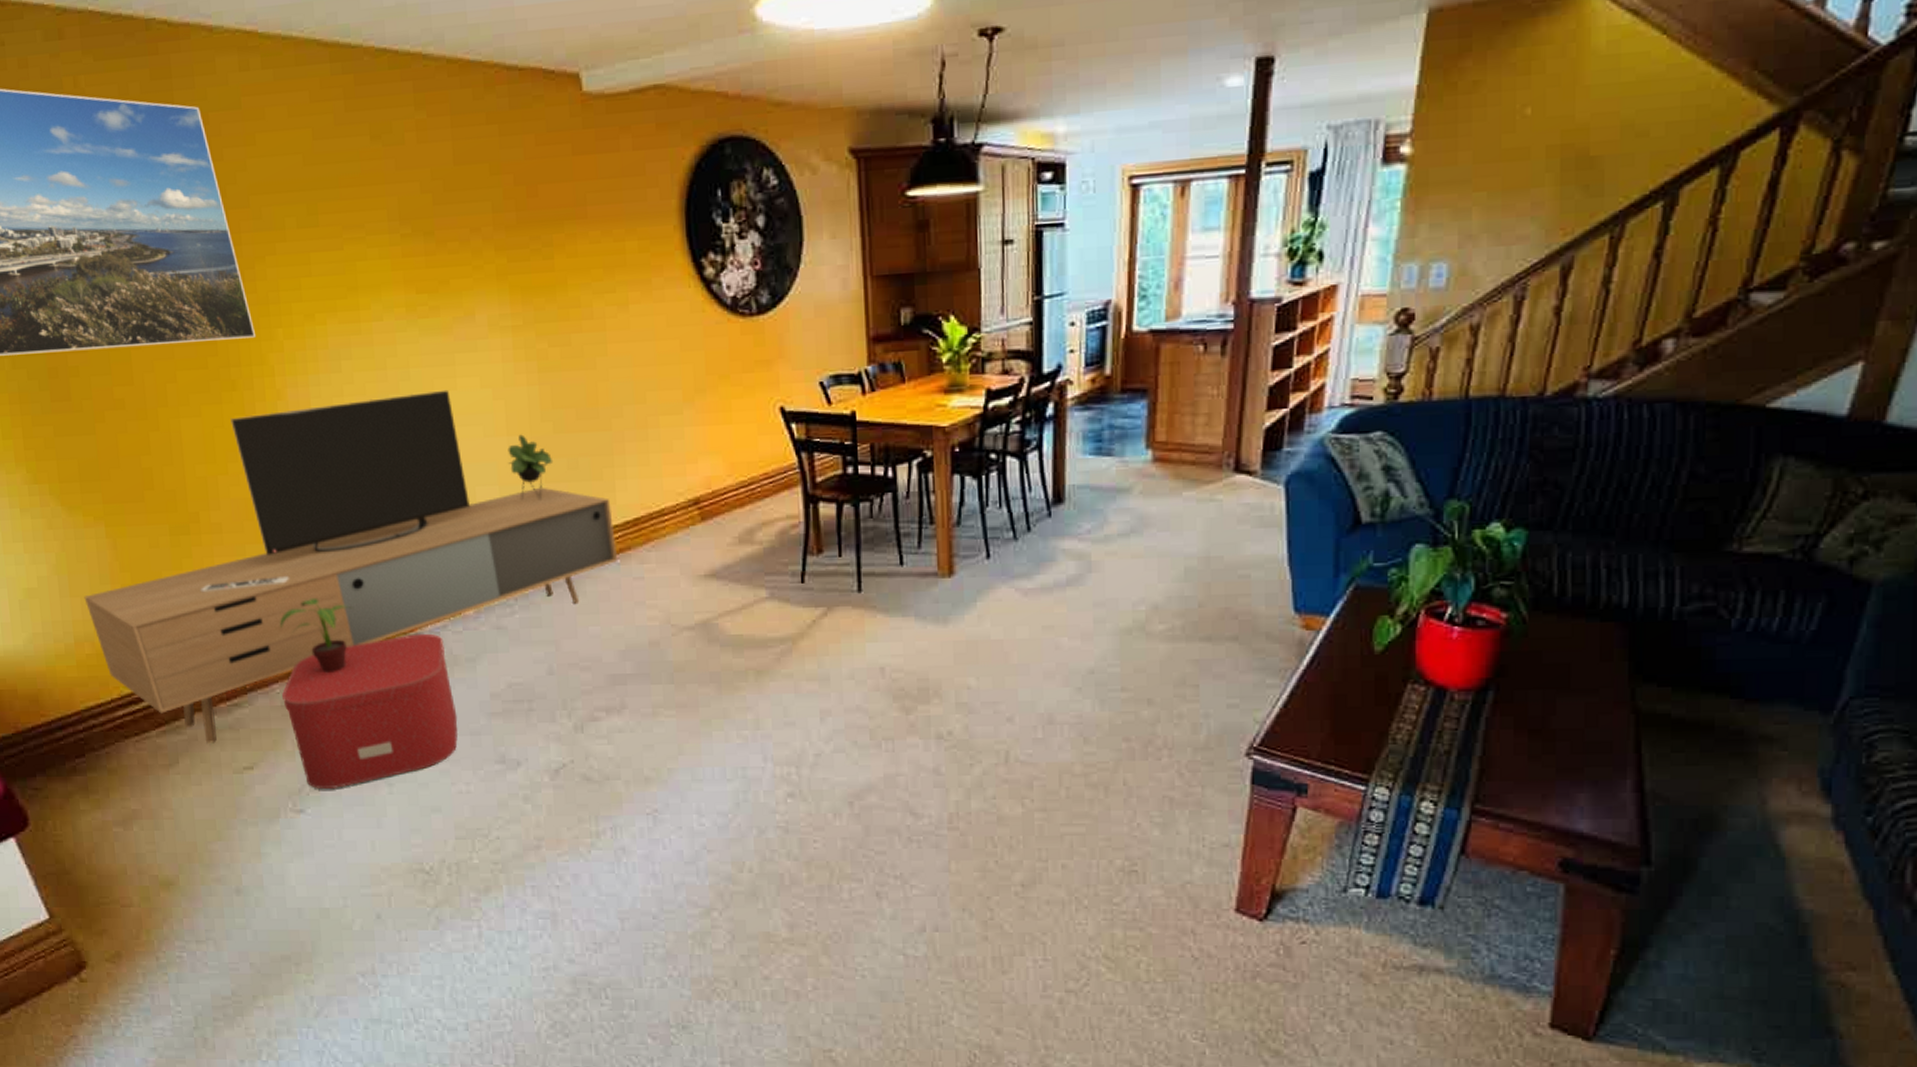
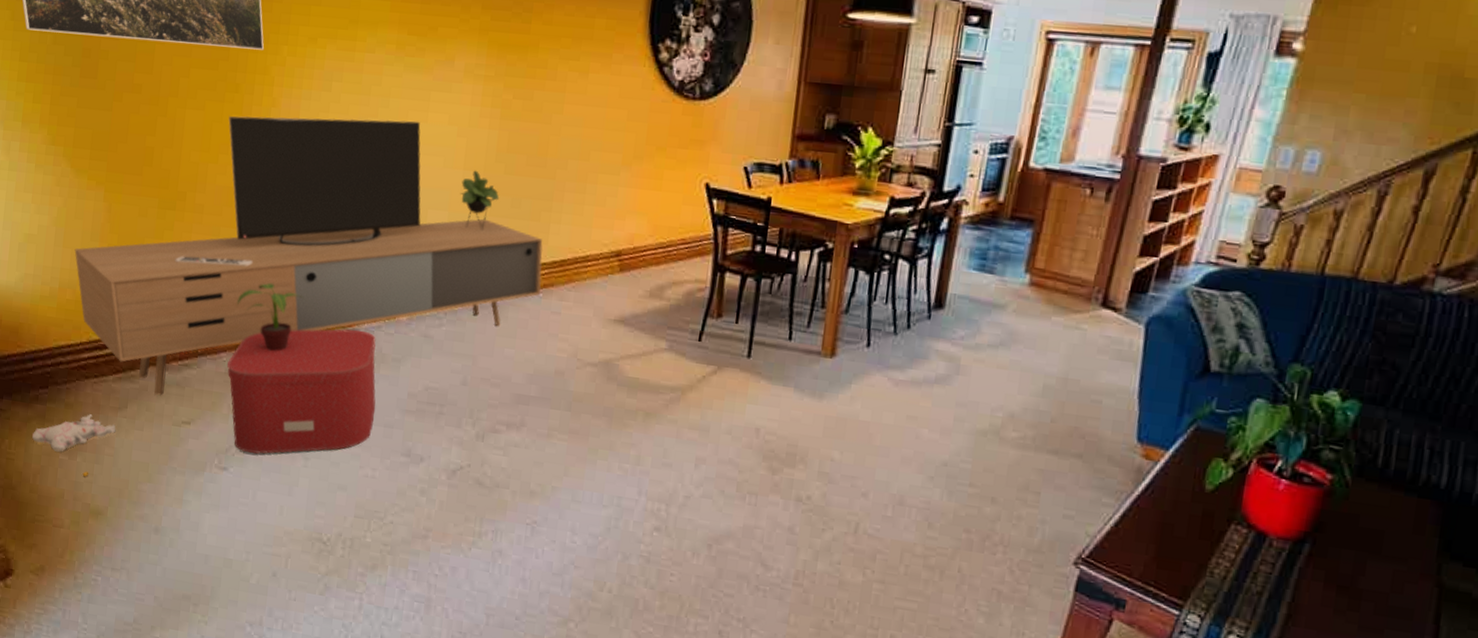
plush toy: none [78,777,171,846] -> present [32,414,116,477]

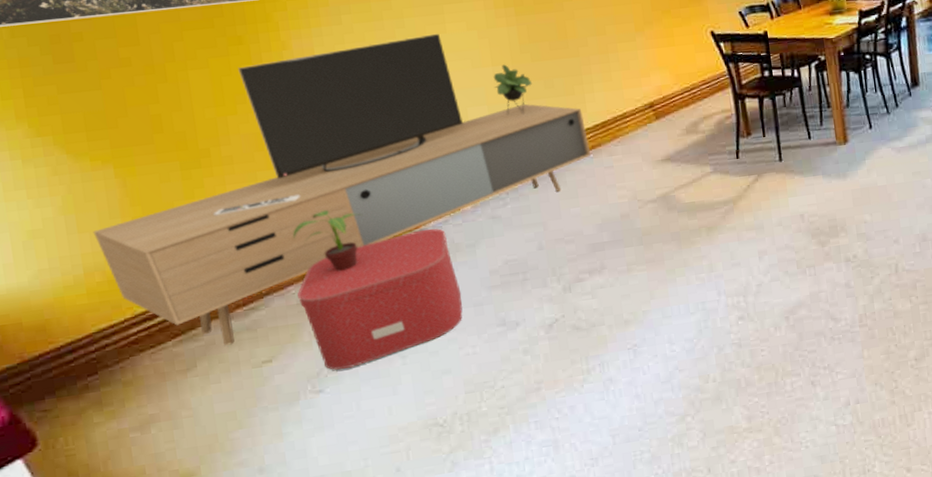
plush toy: present [32,414,116,477] -> none [91,384,190,446]

